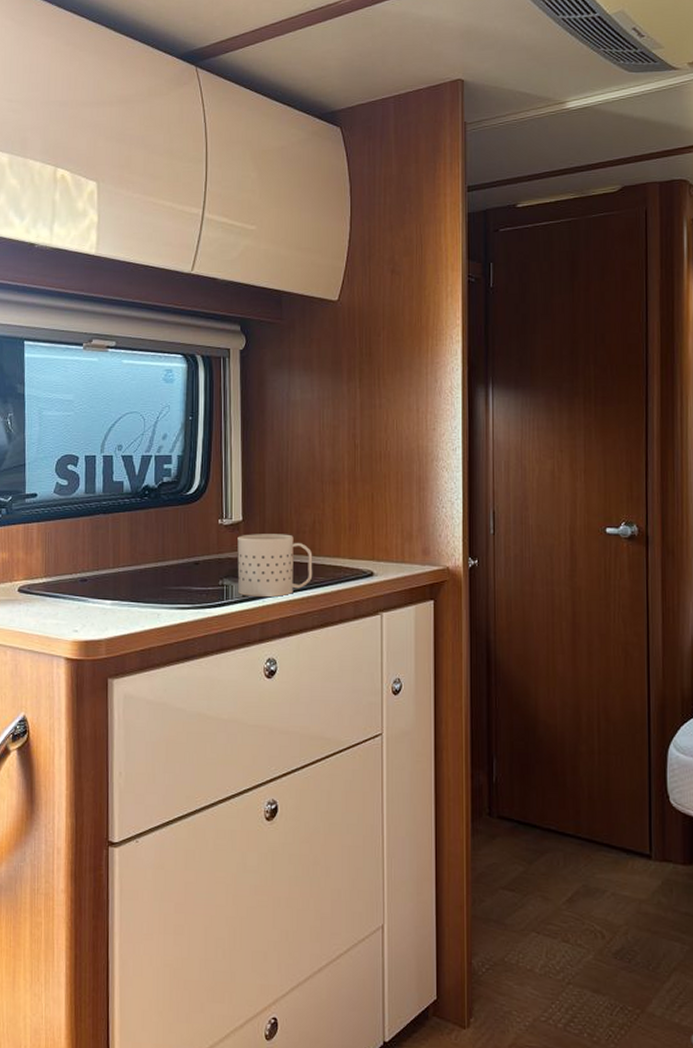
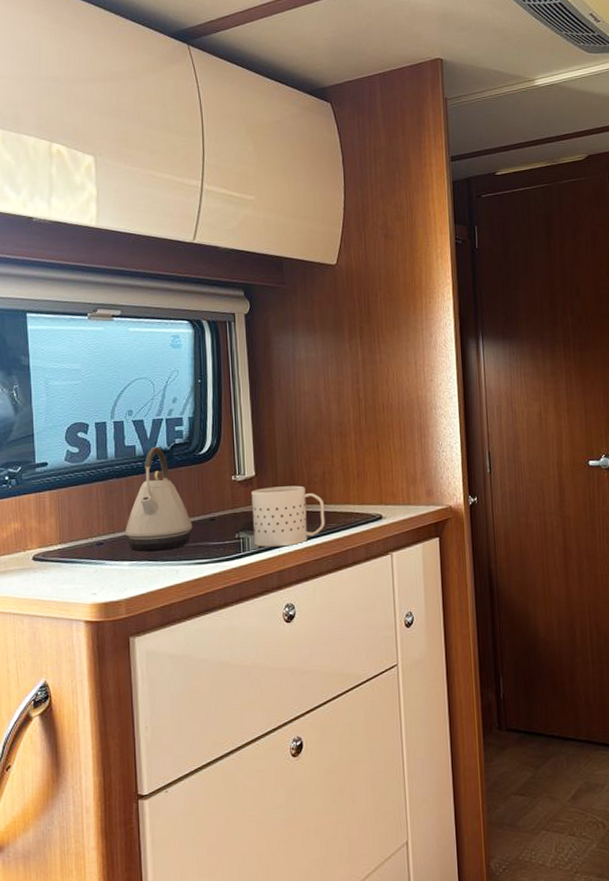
kettle: none [108,483,177,592] -> present [124,446,193,552]

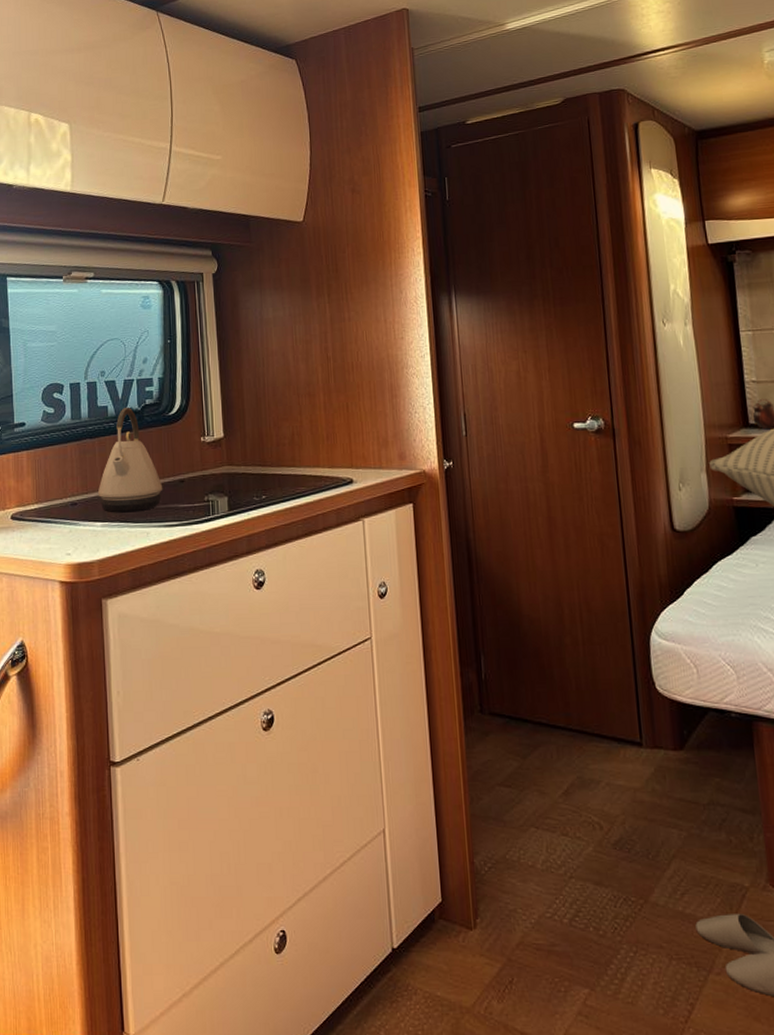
mug: present [251,485,326,548] -> none [220,447,295,511]

